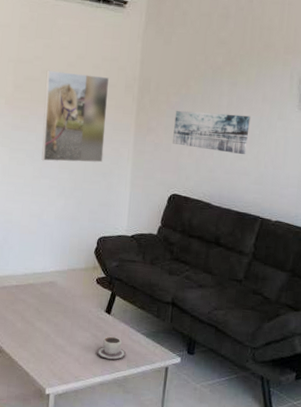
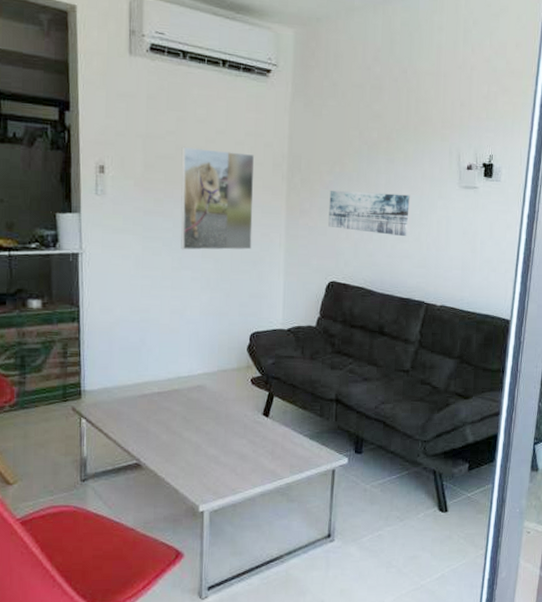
cup: present [96,336,127,360] -> none [255,441,289,467]

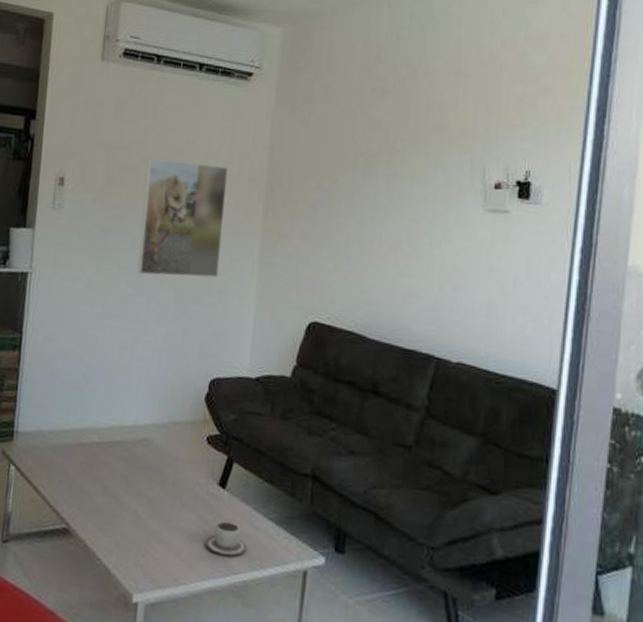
cup: none [255,441,289,467] -> present [205,520,248,557]
wall art: present [328,190,410,237] -> none [312,210,418,271]

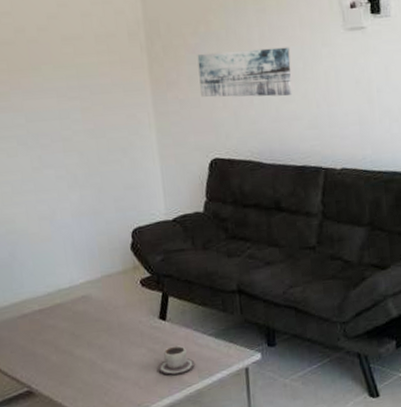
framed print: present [137,158,229,278] -> none [21,25,118,147]
wall art: none [312,210,418,271] -> present [197,47,292,97]

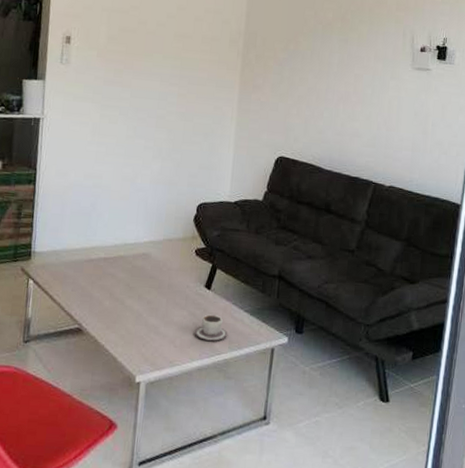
wall art: present [197,47,292,97] -> none [280,67,362,116]

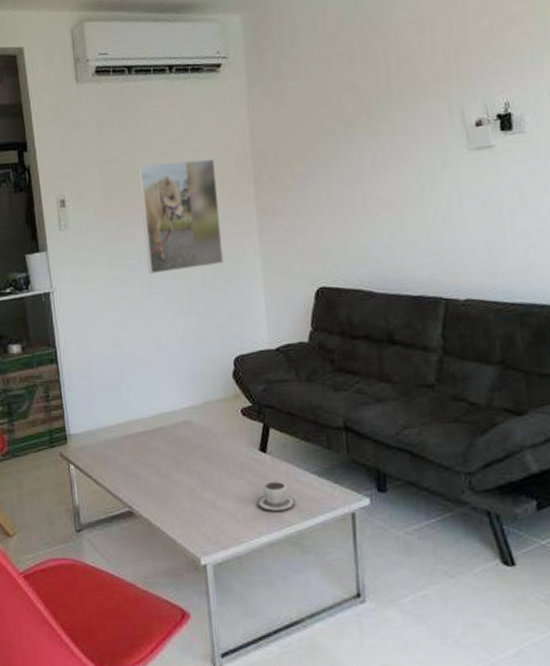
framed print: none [136,22,213,122] -> present [137,159,224,275]

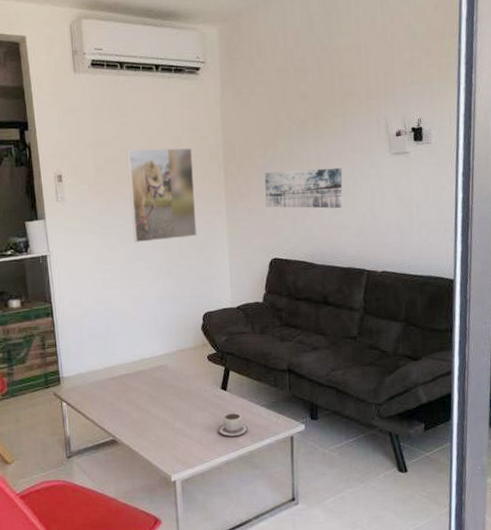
wall art: none [304,170,408,225] -> present [264,167,343,209]

